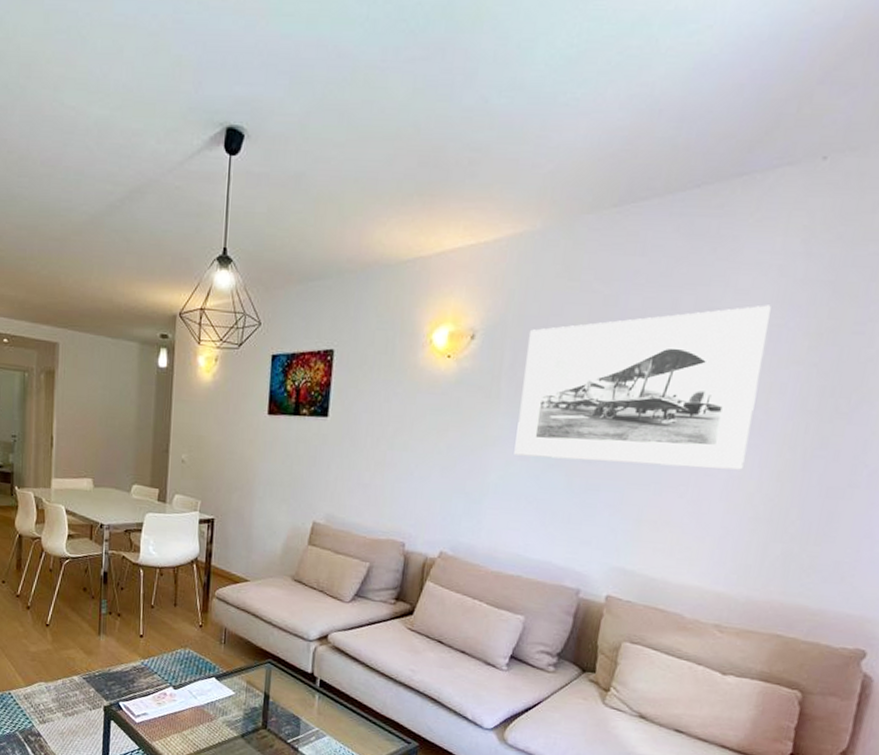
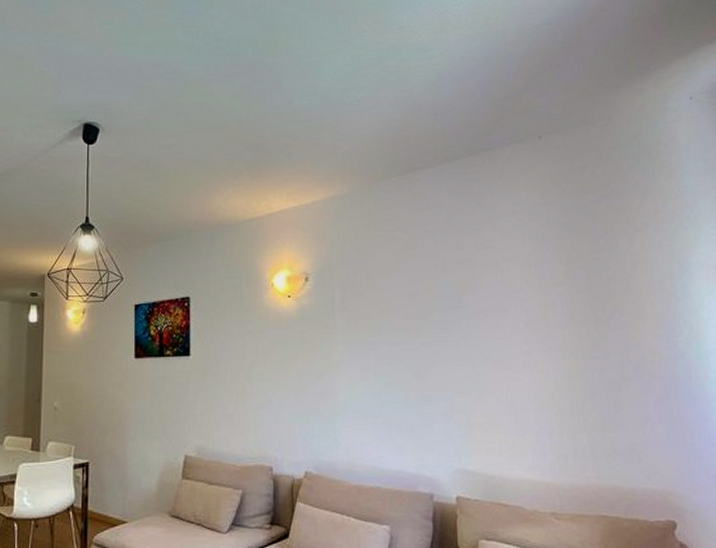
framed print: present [514,305,771,470] -> none [352,242,540,376]

